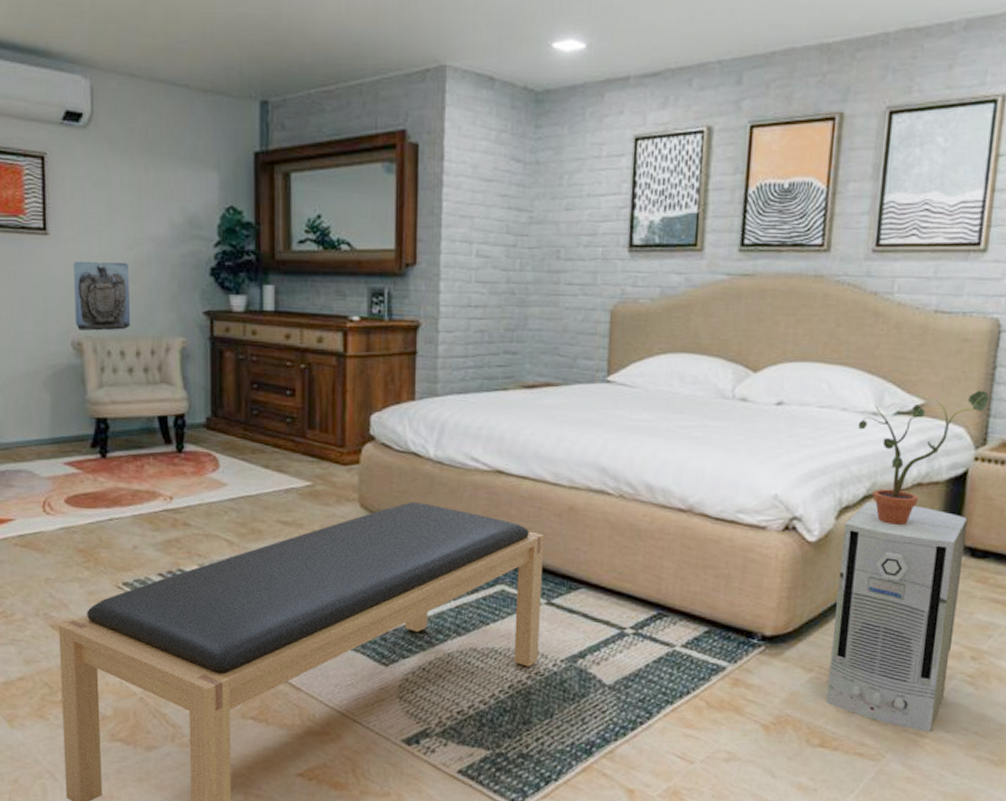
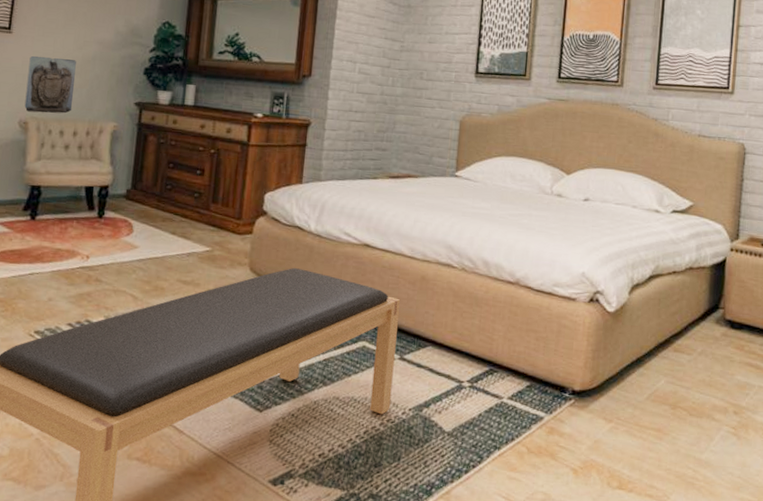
air purifier: present [826,501,968,733] -> none [623,280,727,477]
potted plant: present [857,390,990,525] -> none [644,196,740,301]

